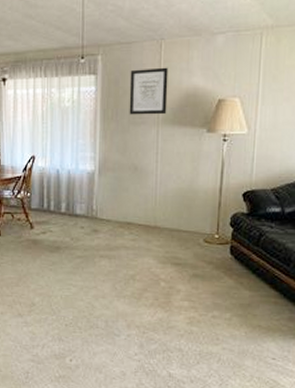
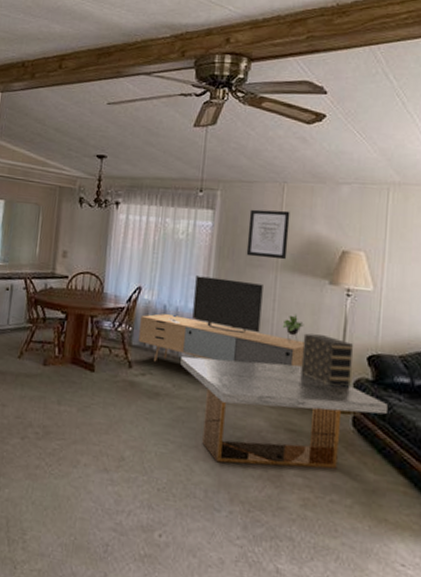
media console: none [37,139,186,221] -> present [138,275,304,367]
coffee table: none [76,208,261,298] -> present [180,356,388,469]
decorative box: none [183,179,229,223] -> present [301,333,353,387]

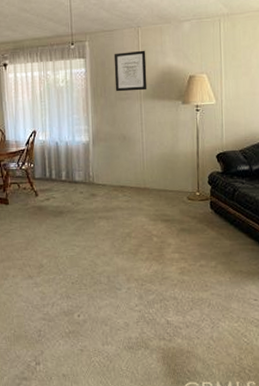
media console: present [138,275,304,367] -> none [39,112,169,188]
coffee table: present [180,356,388,469] -> none [75,170,235,255]
decorative box: present [301,333,353,387] -> none [167,144,206,182]

